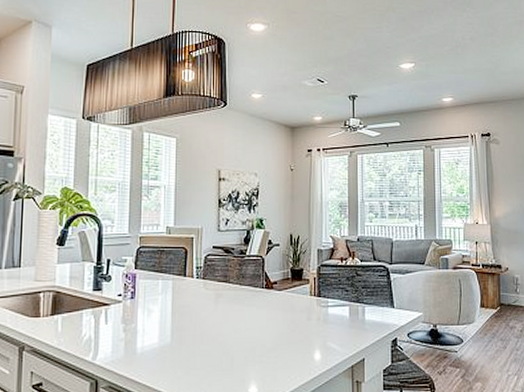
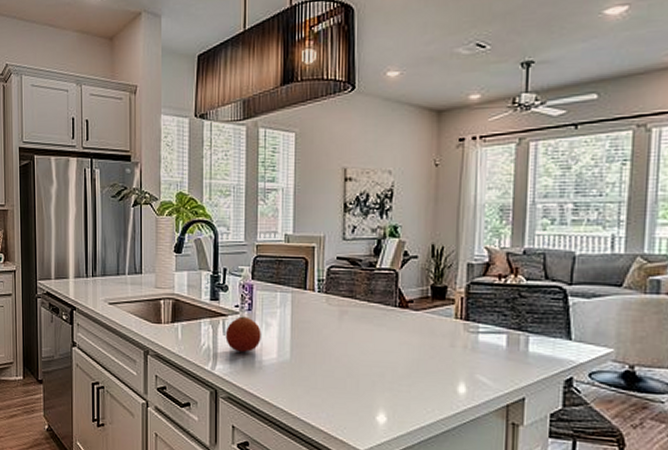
fruit: none [107,305,143,340] -> present [225,316,261,353]

